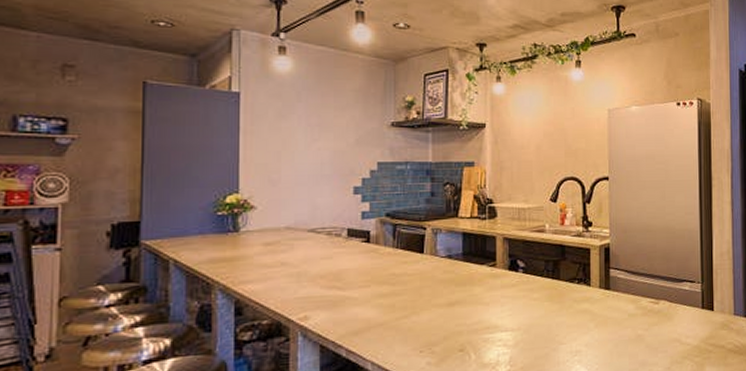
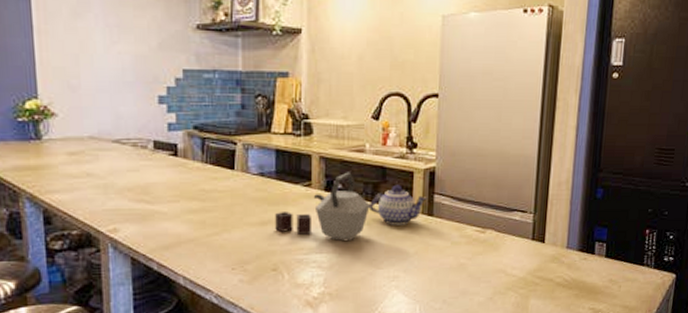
kettle: none [462,251,551,319] -> present [275,172,370,242]
teapot: none [550,261,605,301] -> present [368,184,428,225]

